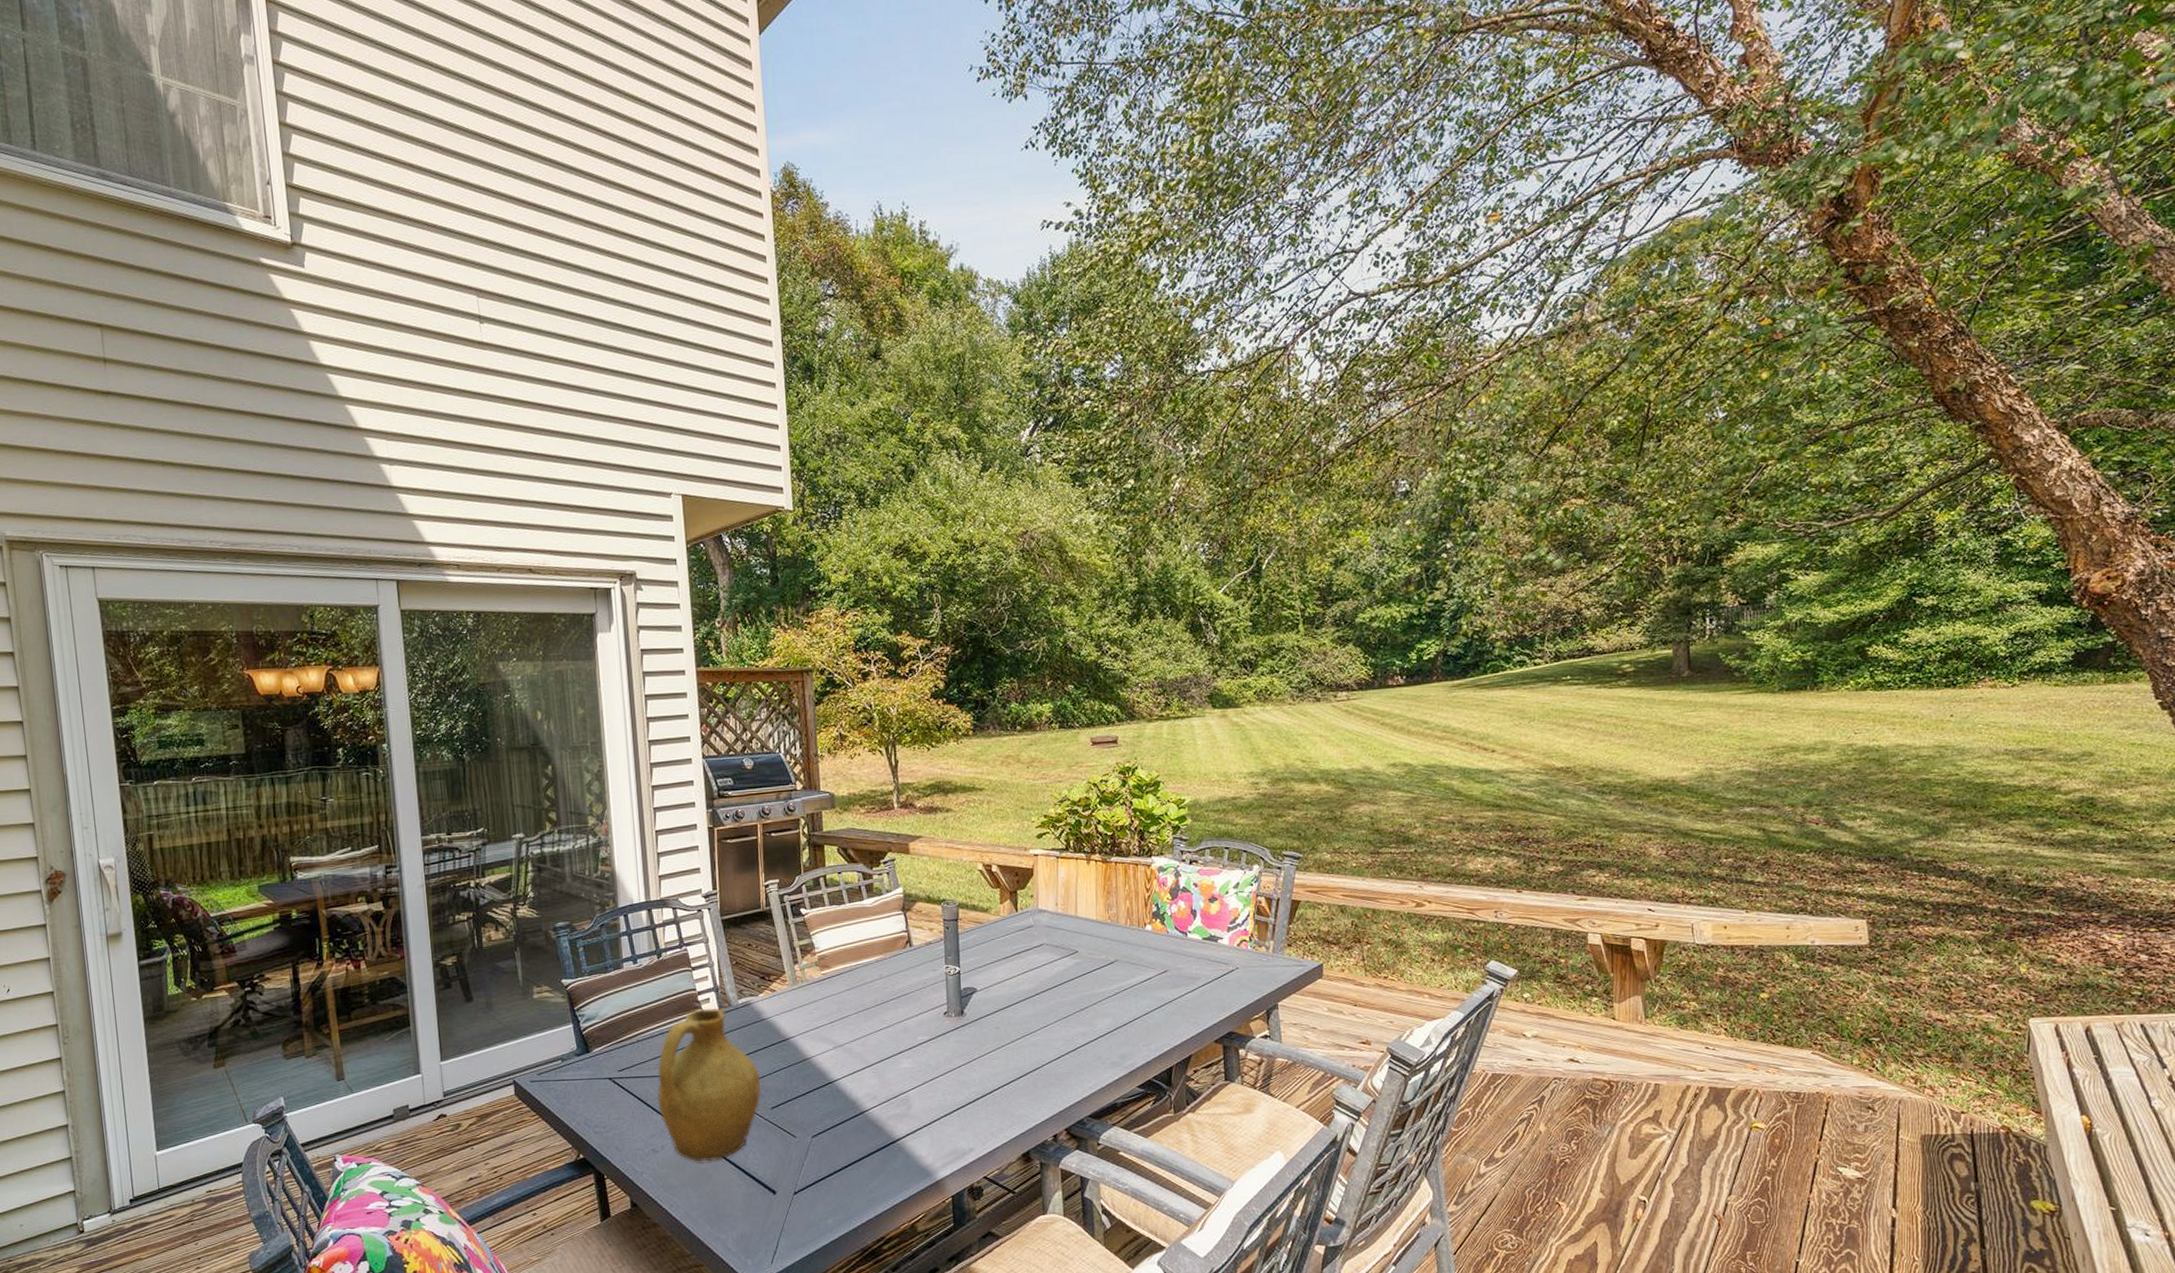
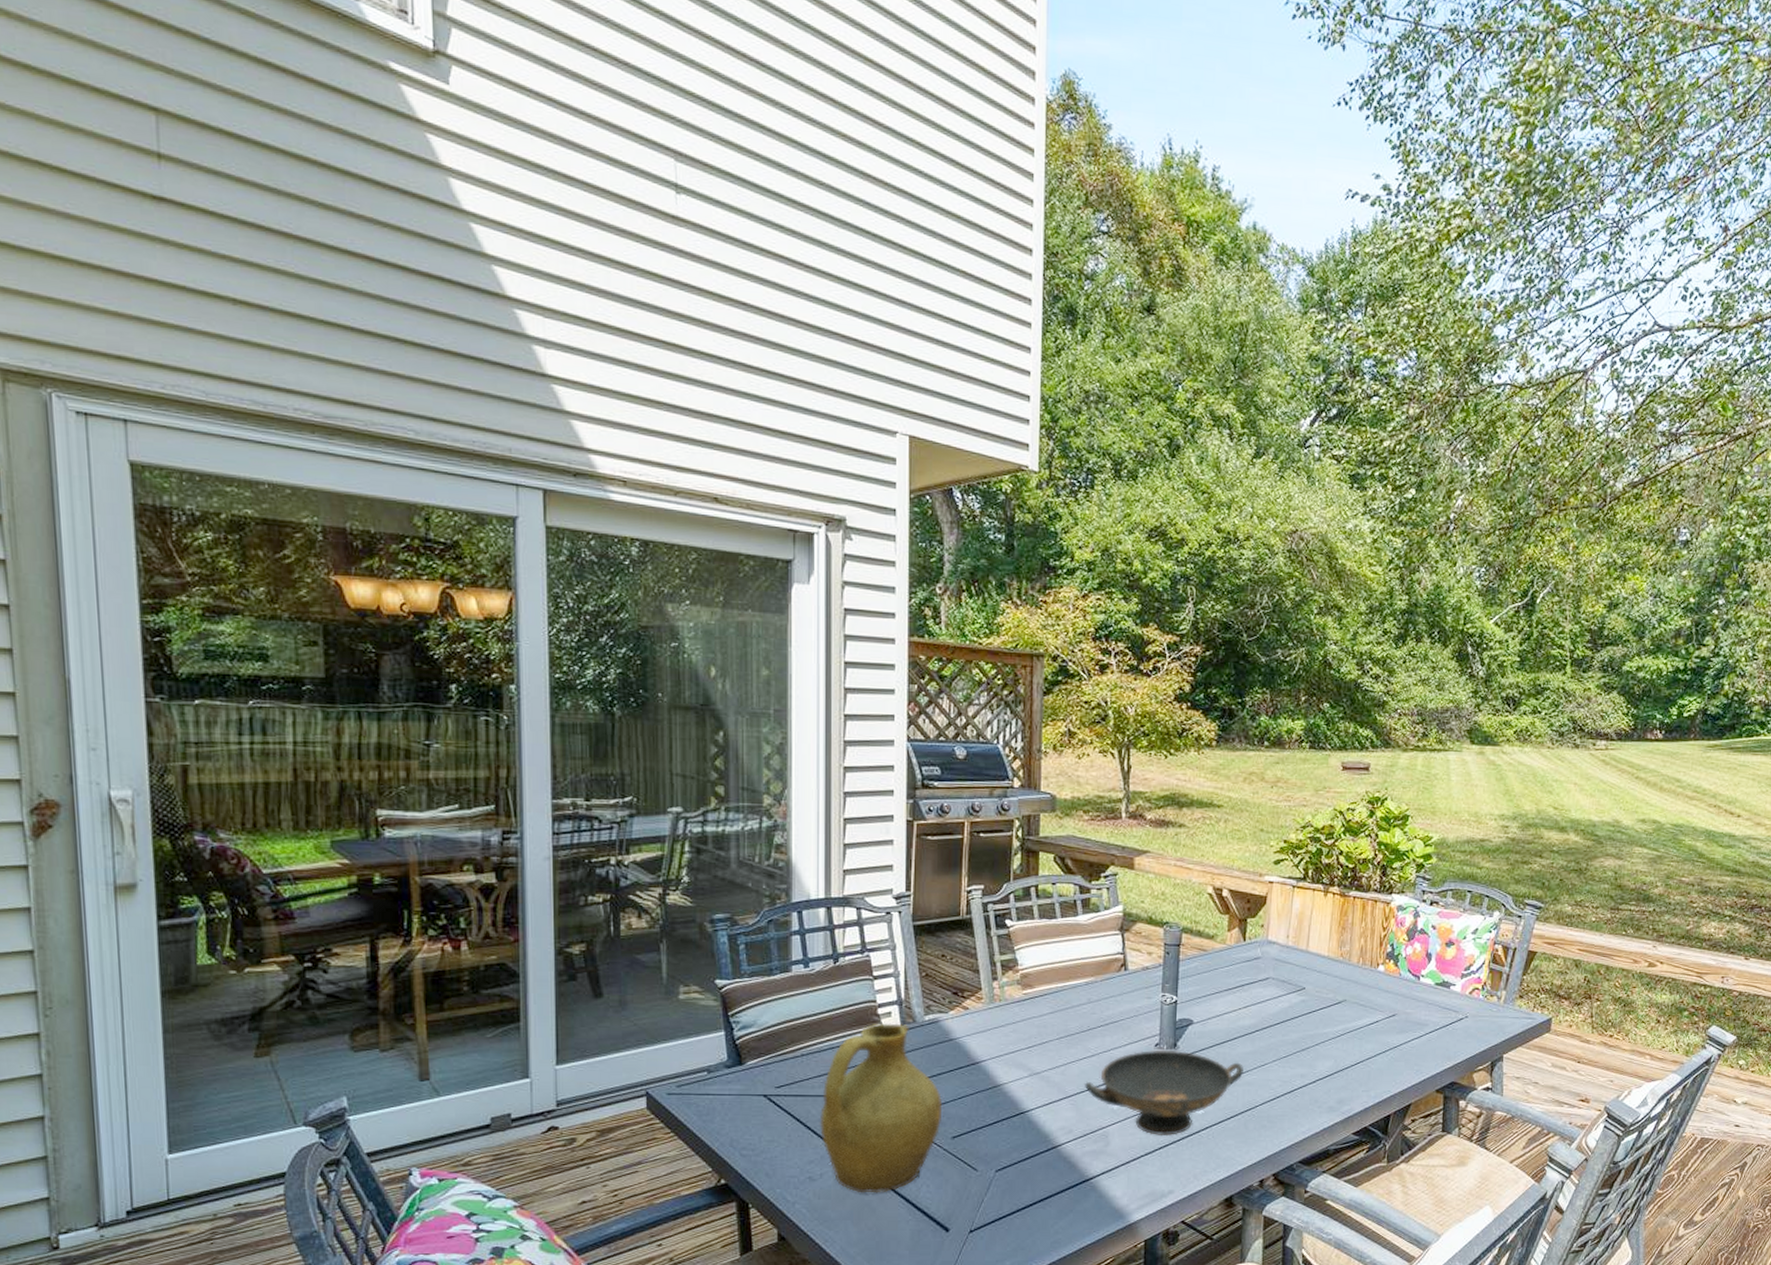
decorative bowl: none [883,1017,1028,1097] -> present [1084,1049,1243,1135]

